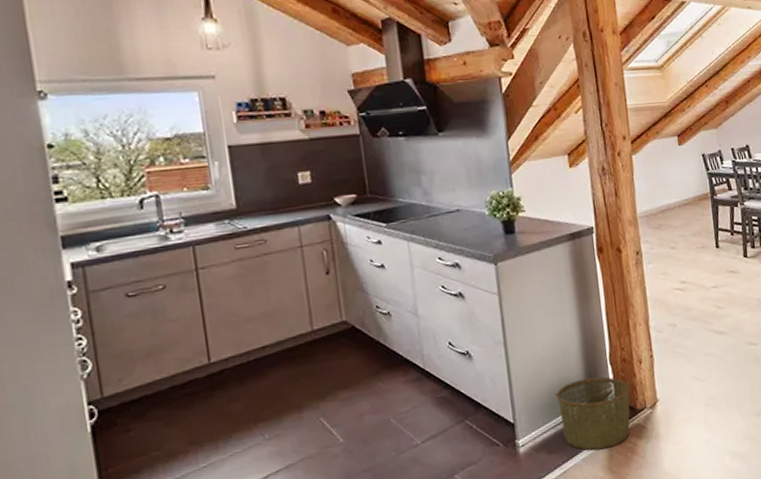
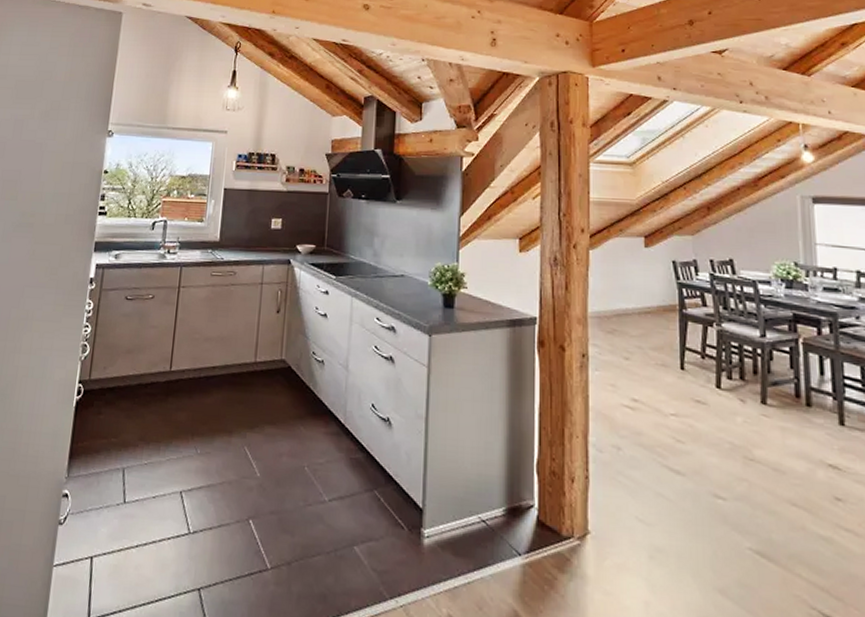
basket: present [554,376,630,451] -> none [470,480,558,572]

